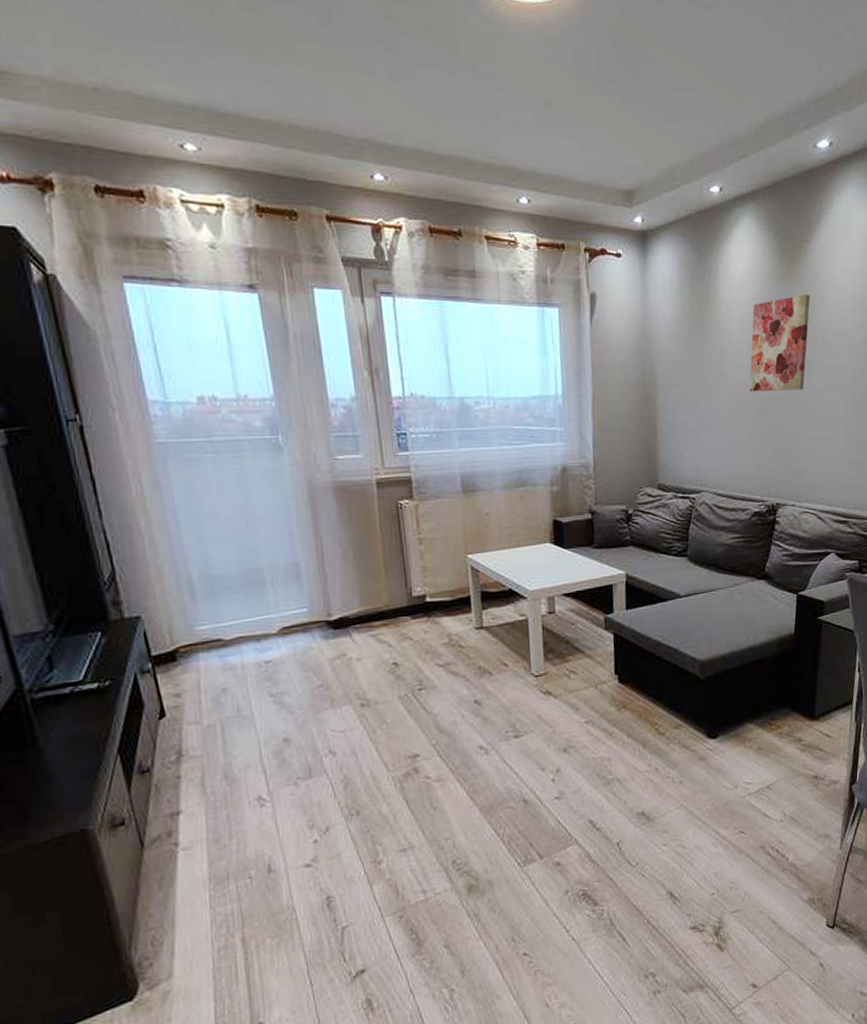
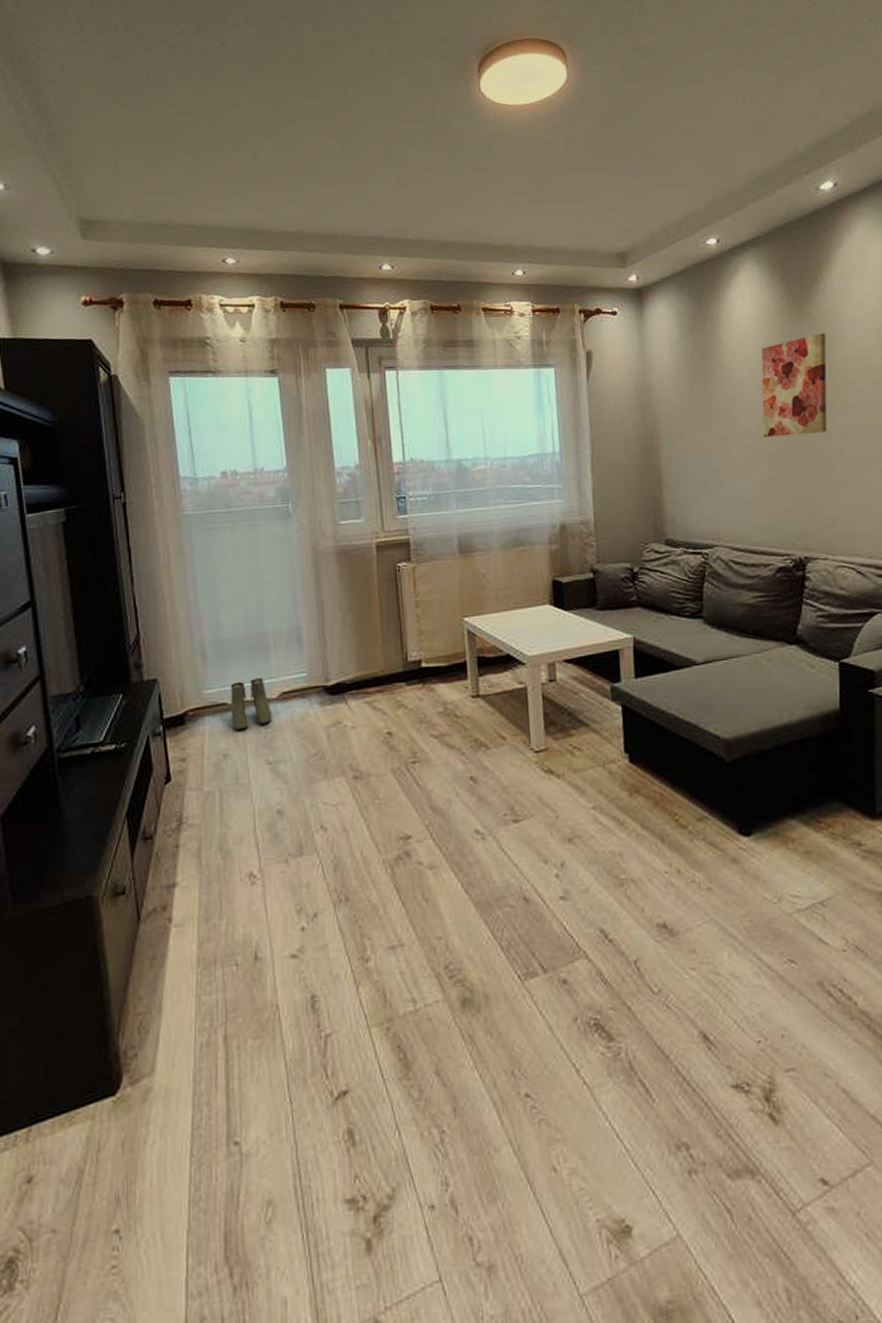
boots: none [225,614,273,665] -> present [231,678,273,730]

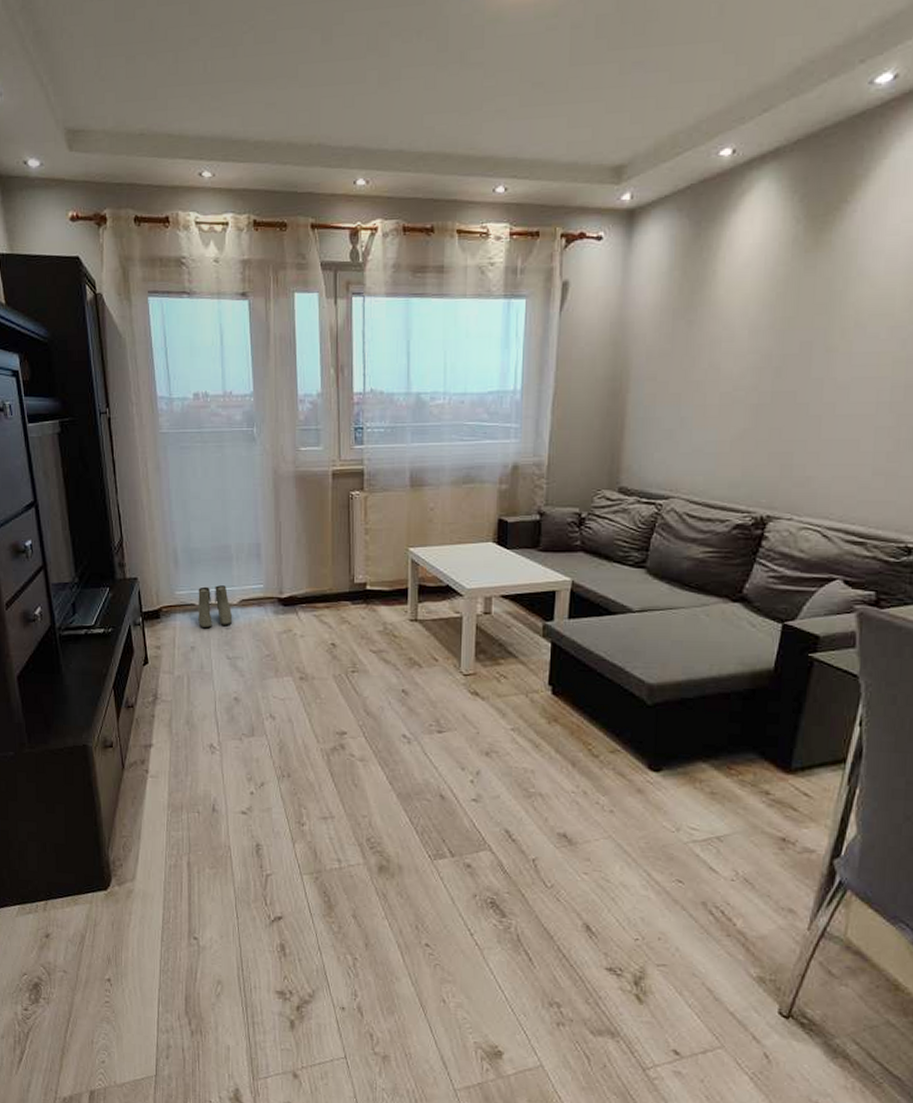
wall art: present [761,332,828,438] -> none [745,266,844,385]

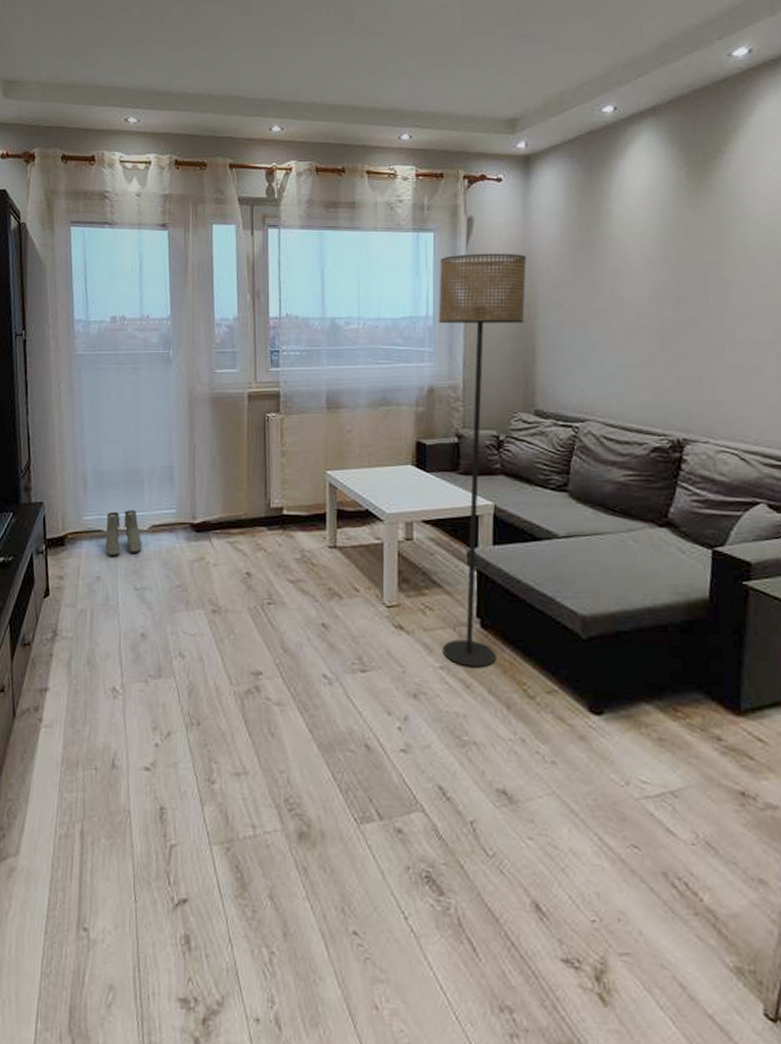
floor lamp: none [514,321,622,730] -> present [438,253,526,668]

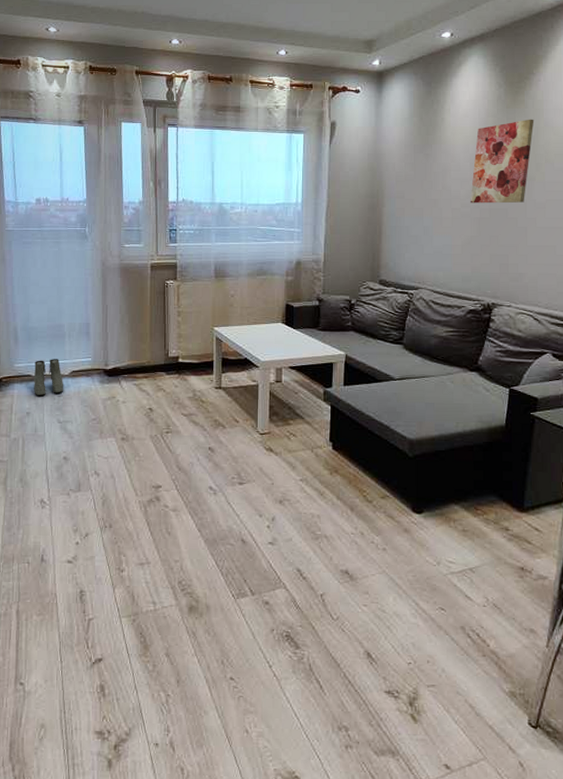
floor lamp: present [438,253,526,668] -> none [302,152,377,480]
wall art: none [648,207,727,313] -> present [470,119,535,204]

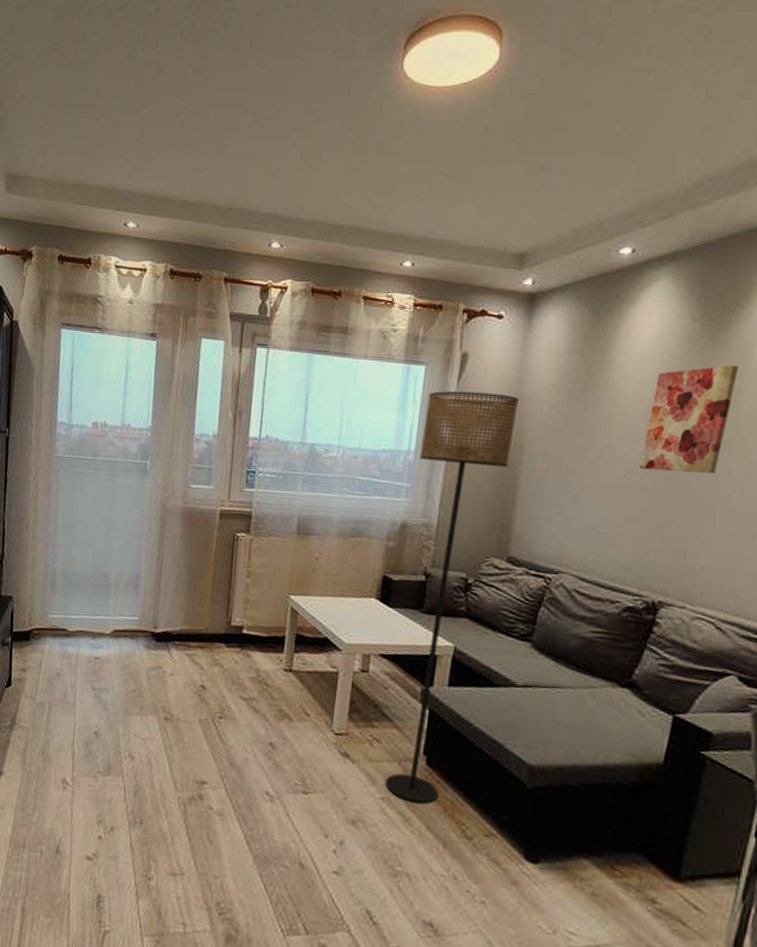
boots: present [34,359,64,395] -> none [67,612,103,655]
floor lamp: none [302,152,377,480] -> present [385,391,518,804]

